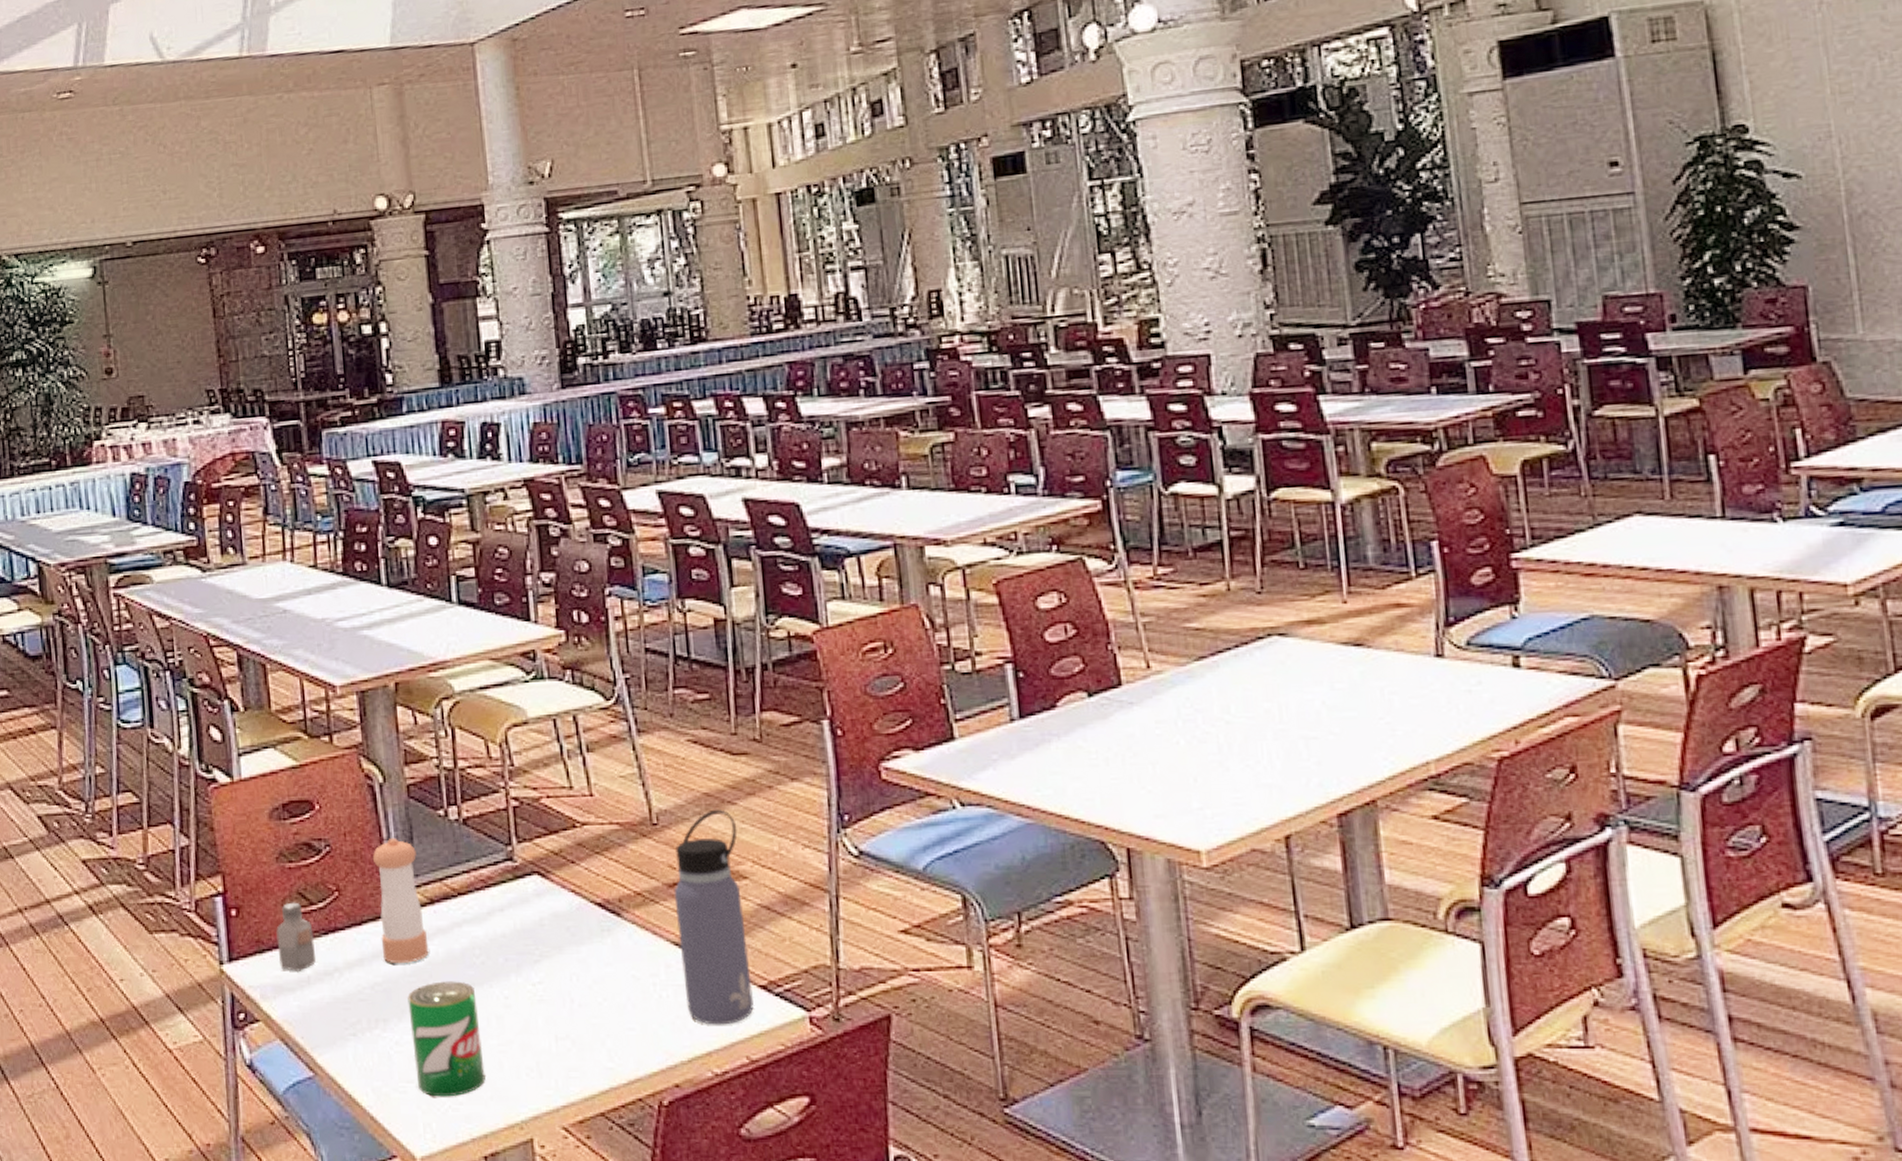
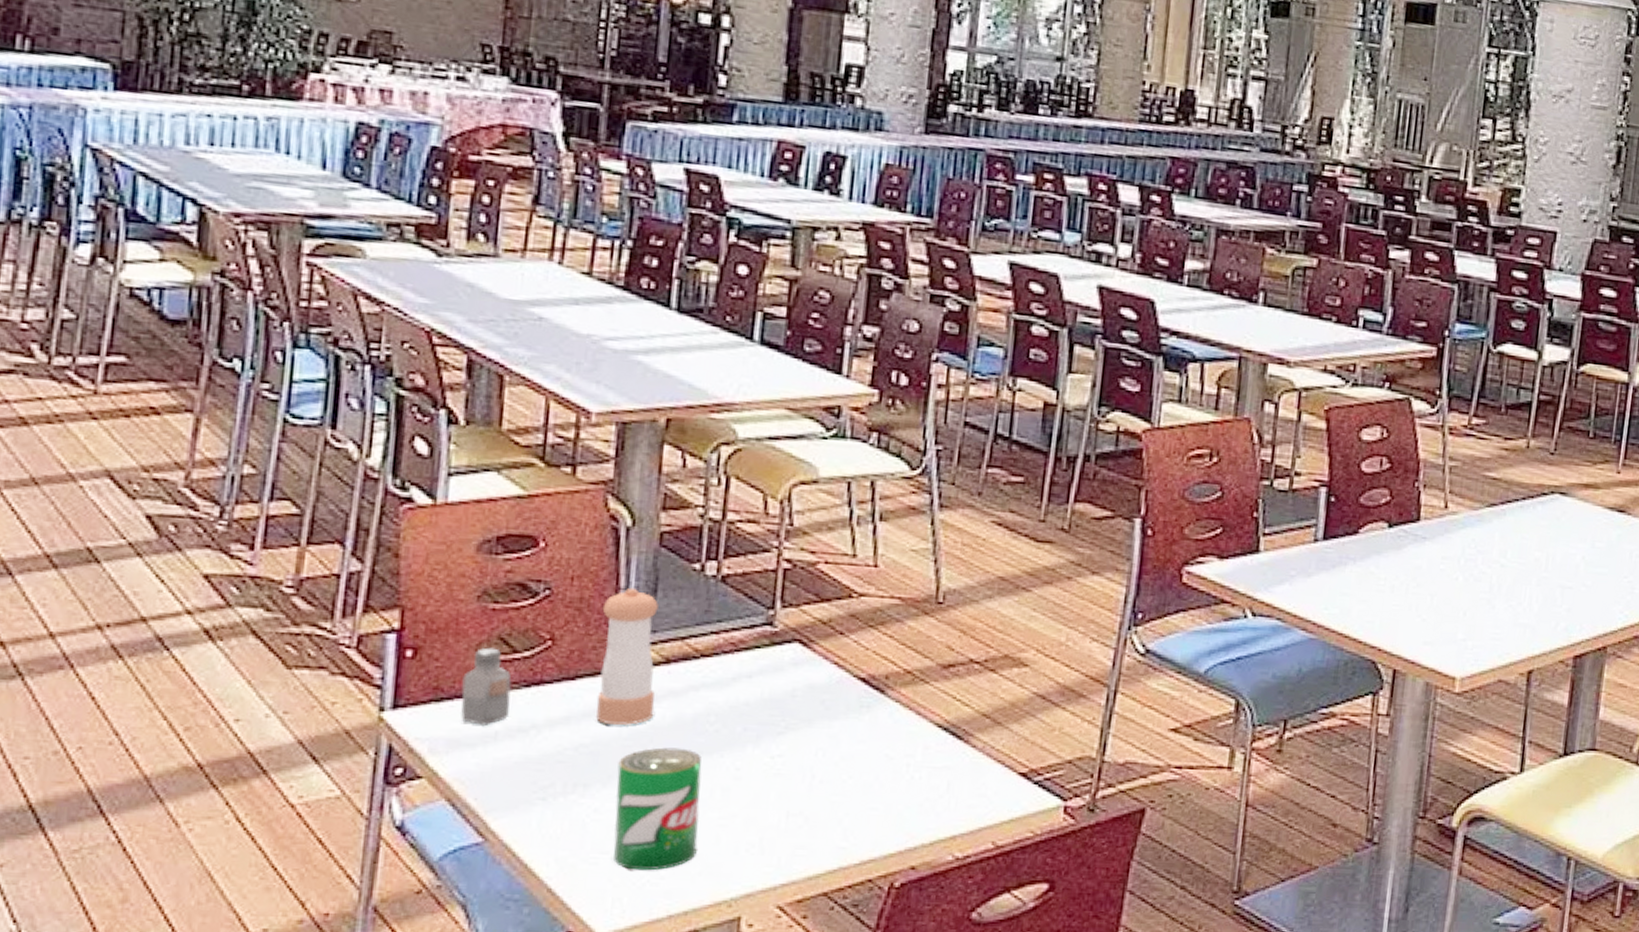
water bottle: present [673,809,755,1025] -> none [939,594,1027,810]

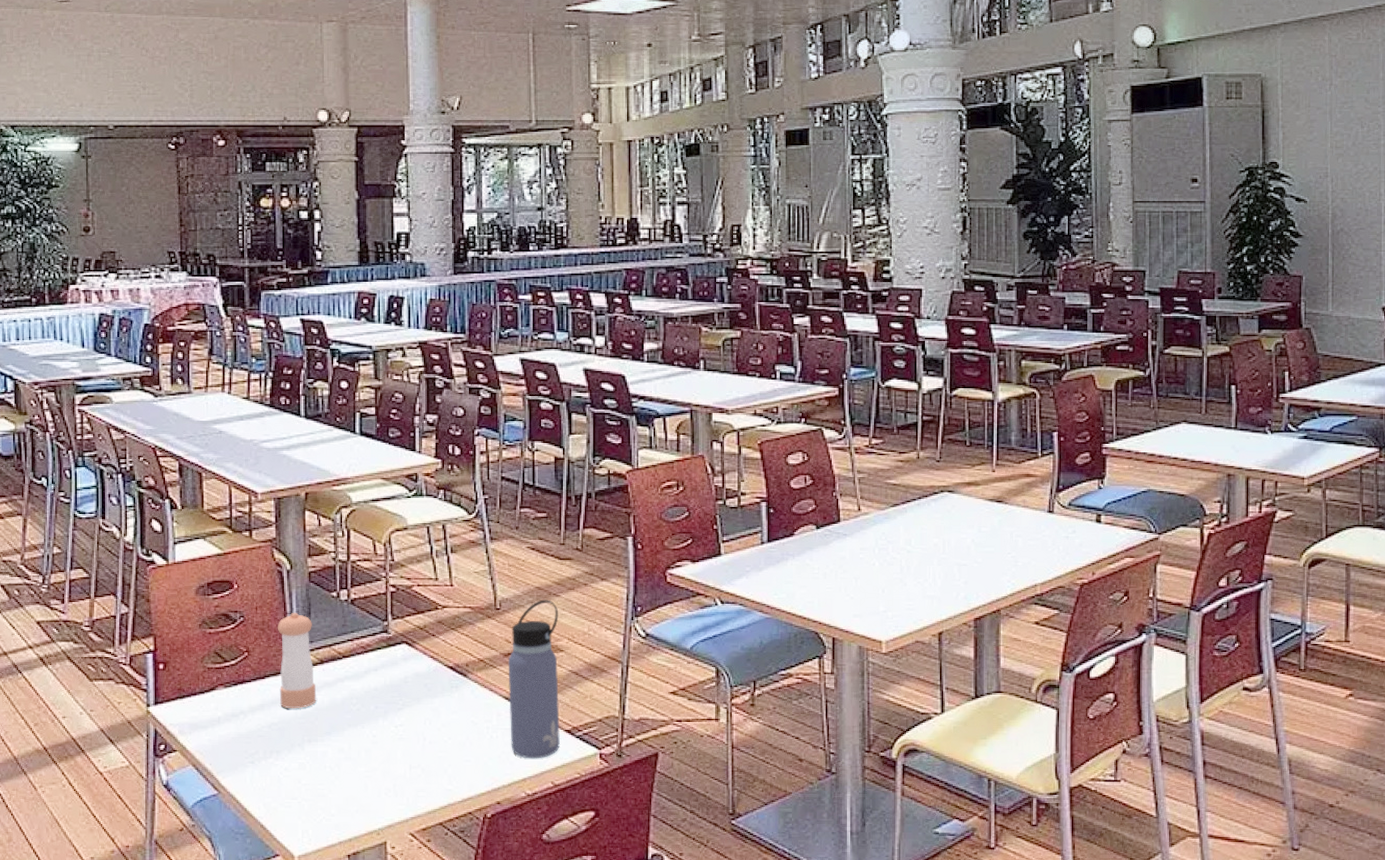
saltshaker: present [461,647,512,726] -> none [195,659,225,713]
can: present [613,747,702,871] -> none [297,723,353,811]
water bottle: none [939,594,1027,810] -> present [508,599,561,759]

